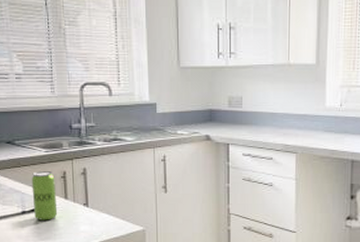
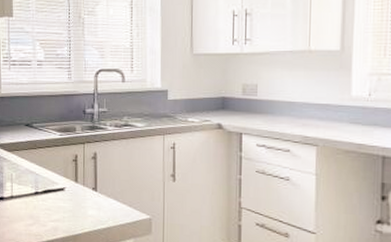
beverage can: present [31,171,58,221] -> none [45,154,68,203]

